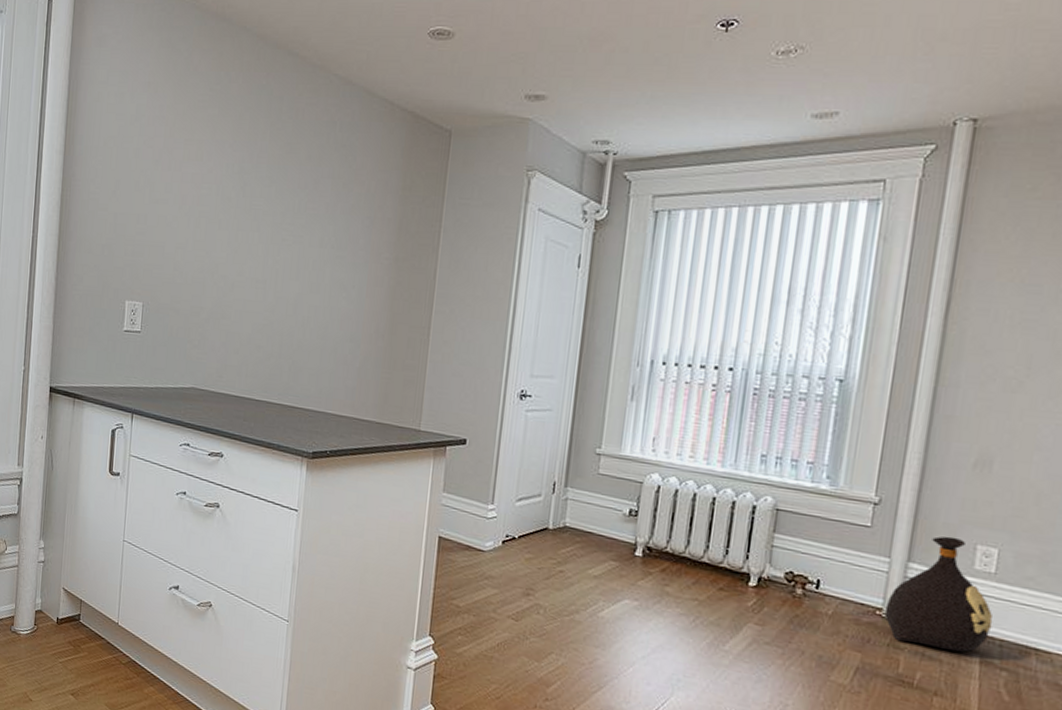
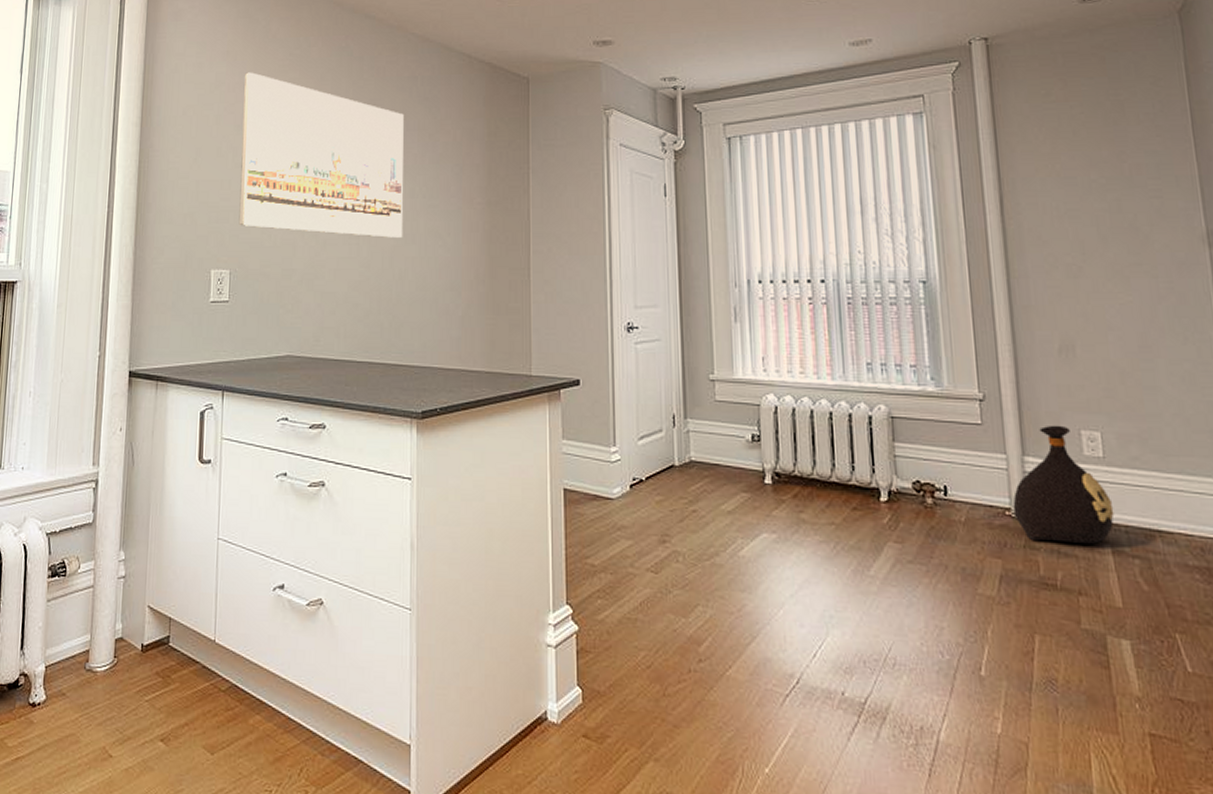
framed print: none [152,106,319,286] -> present [238,72,404,238]

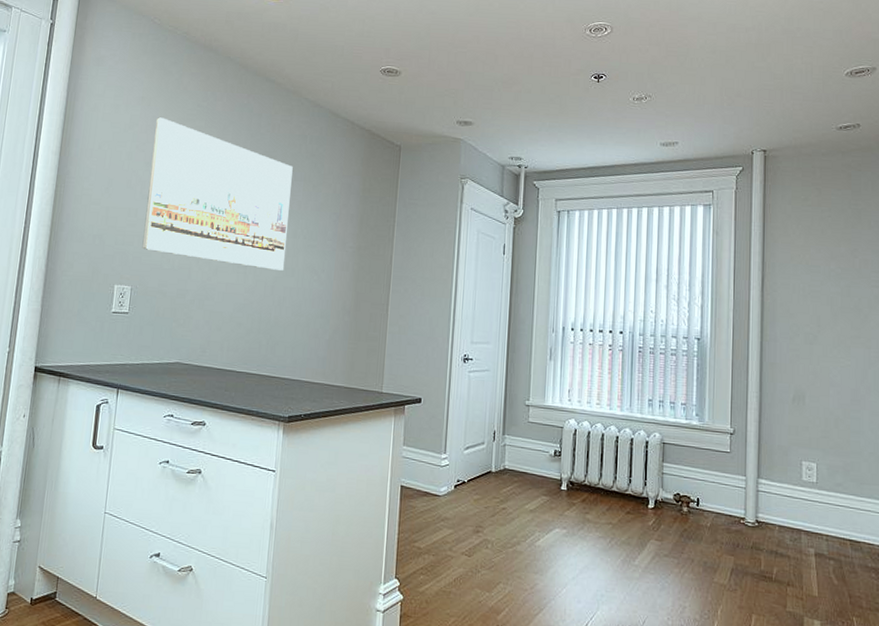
bag: present [1012,425,1115,544] -> none [746,456,820,548]

